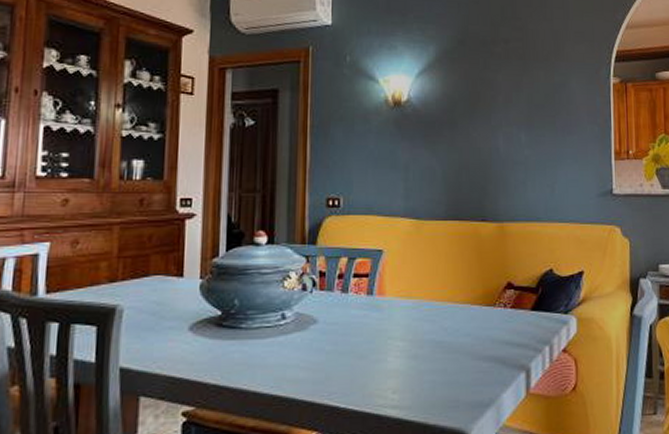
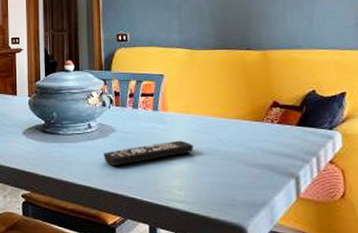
remote control: none [300,331,413,368] -> present [104,140,193,167]

